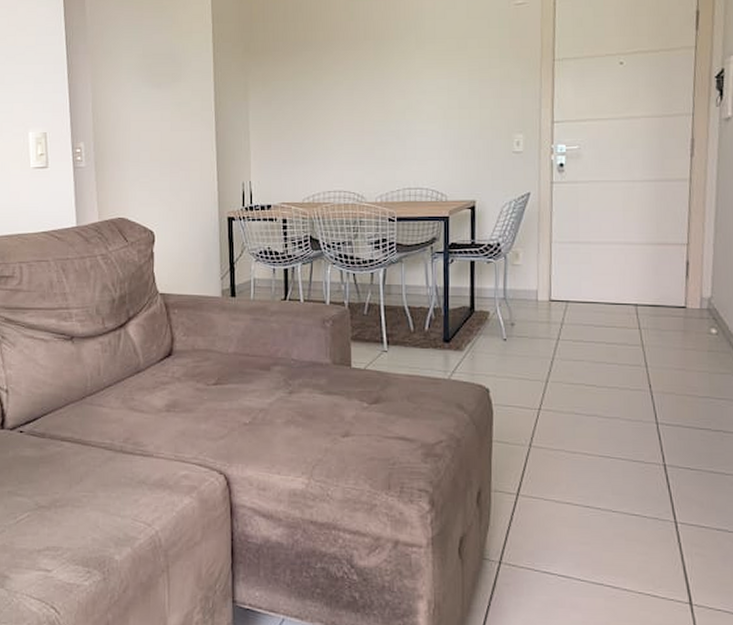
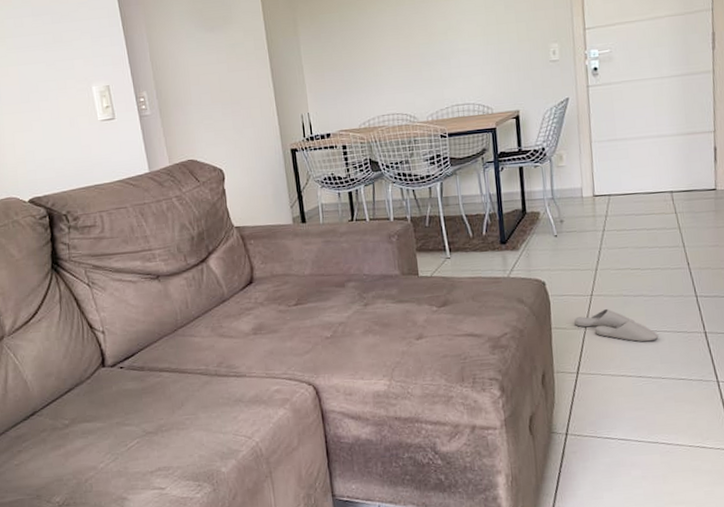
slippers: none [518,425,612,468] -> present [574,308,659,342]

